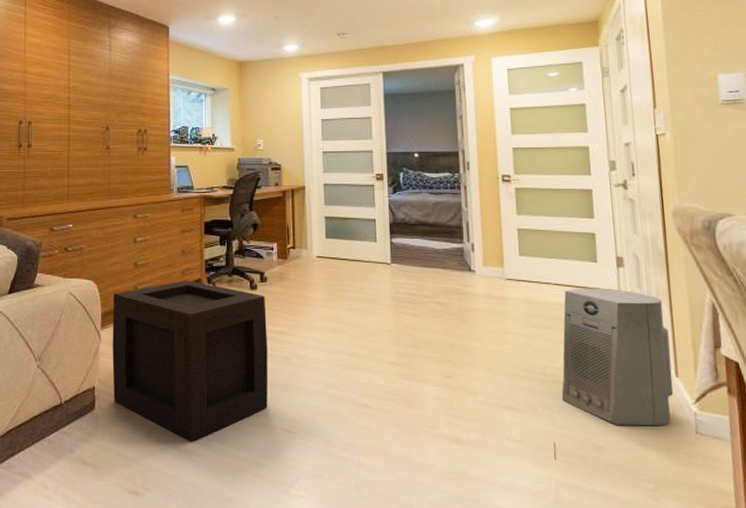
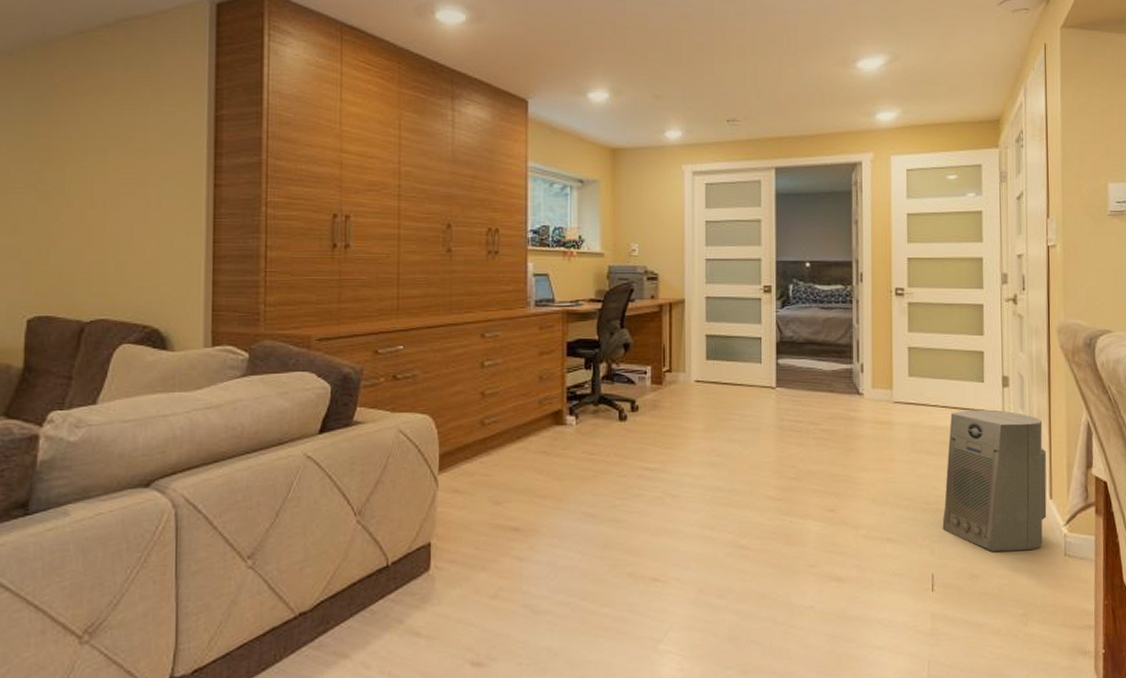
wooden crate: present [112,280,269,442] -> none [452,411,637,600]

